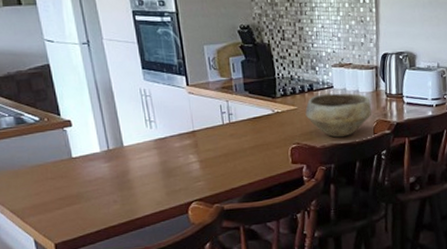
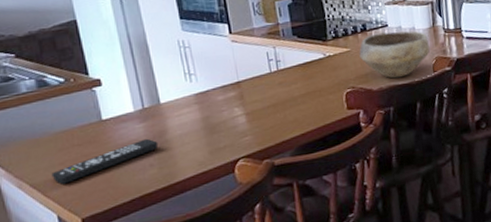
remote control: none [28,177,122,212] -> present [51,138,159,184]

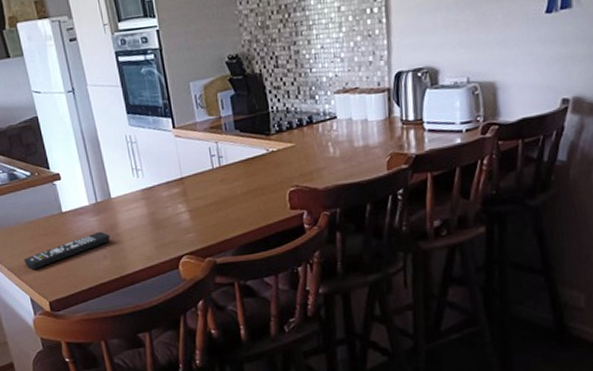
bowl: present [359,31,431,79] -> none [304,123,385,177]

